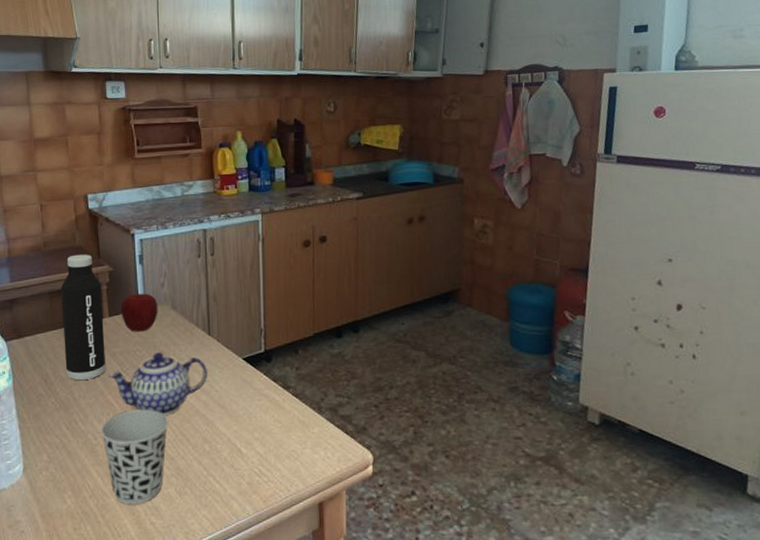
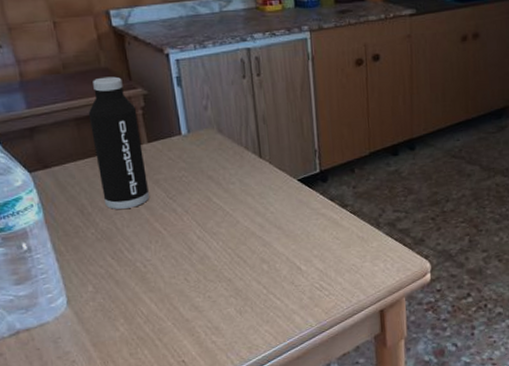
cup: present [101,409,169,505] -> none [150,234,223,327]
teapot: present [108,352,207,415] -> none [152,177,261,239]
apple: present [120,293,158,332] -> none [160,117,203,158]

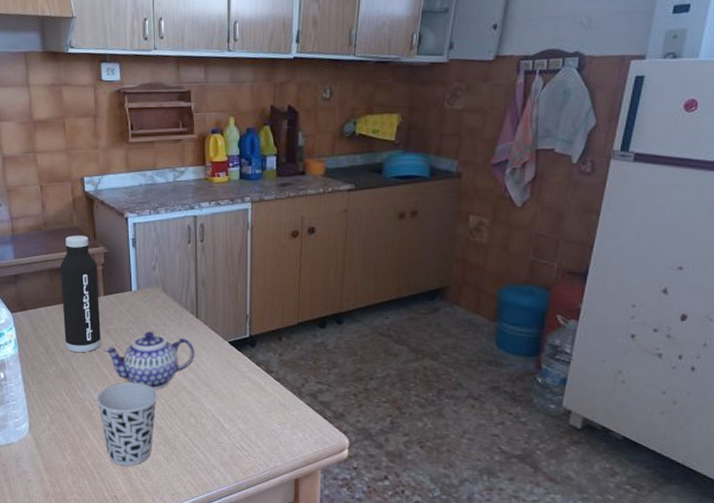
cup: none [150,234,223,327] -> present [97,382,158,466]
teapot: none [152,177,261,239] -> present [103,332,195,389]

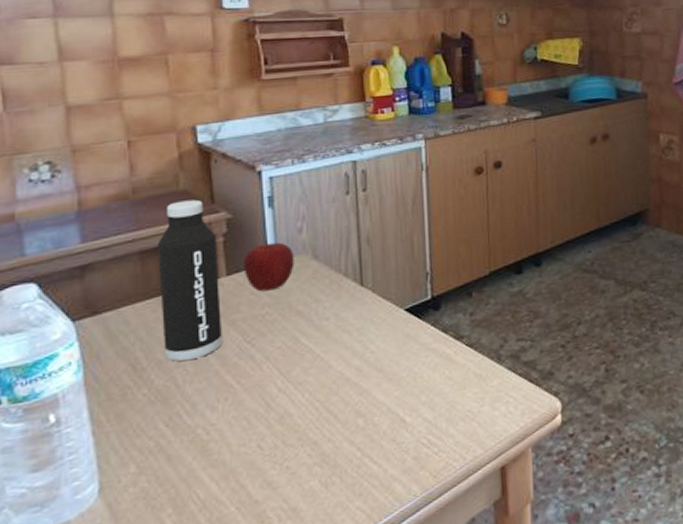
cup: present [97,382,158,466] -> none [216,385,310,512]
teapot: present [103,332,195,389] -> none [225,313,360,390]
apple: none [115,275,150,311] -> present [243,242,294,292]

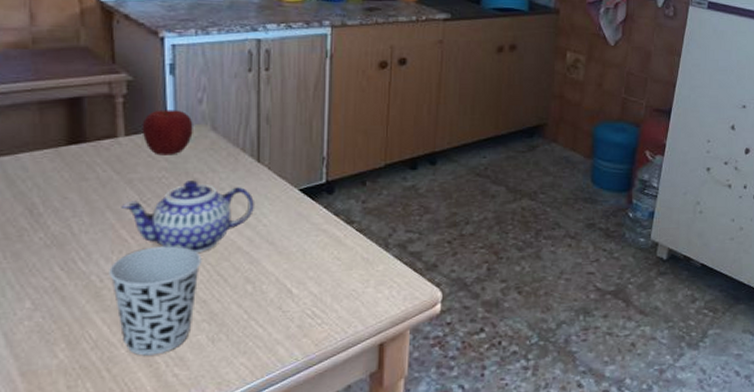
water bottle: present [157,199,222,361] -> none [56,57,119,212]
cup: none [216,385,310,512] -> present [109,246,202,356]
teapot: none [225,313,360,390] -> present [121,180,254,252]

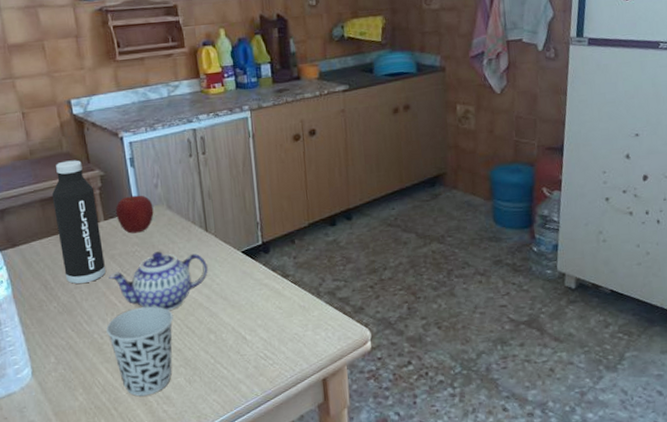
water bottle: none [56,57,119,212] -> present [51,160,106,284]

